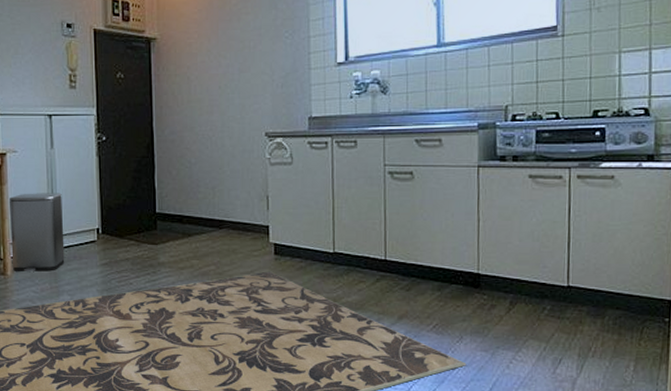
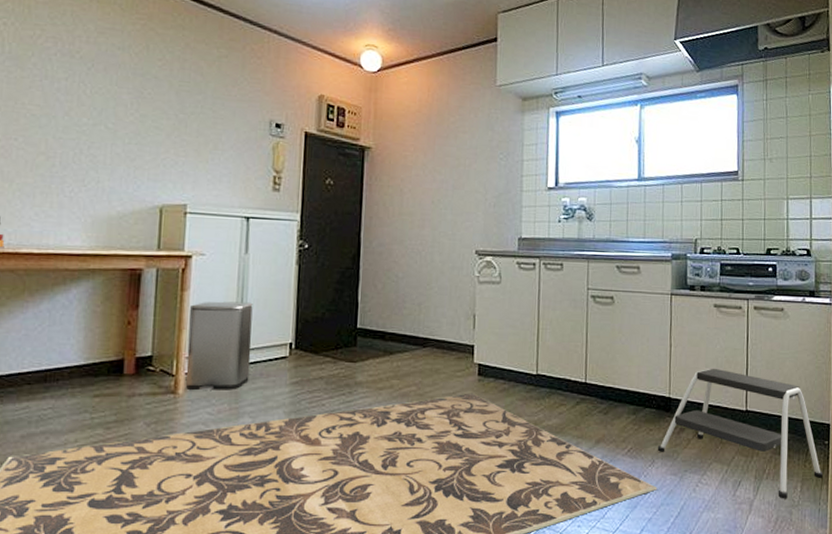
step stool: none [465,242,663,378] -> present [657,368,824,499]

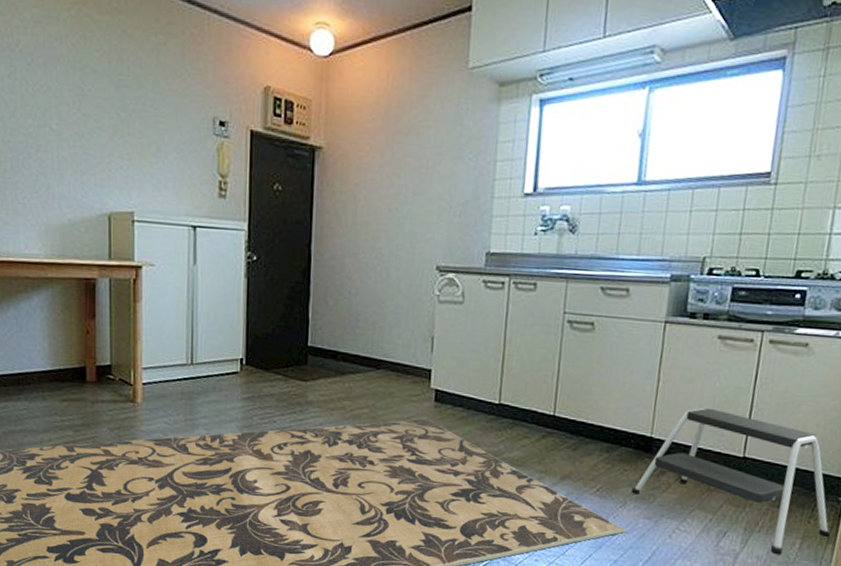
pedal bin: present [185,301,253,390] -> none [142,313,204,402]

